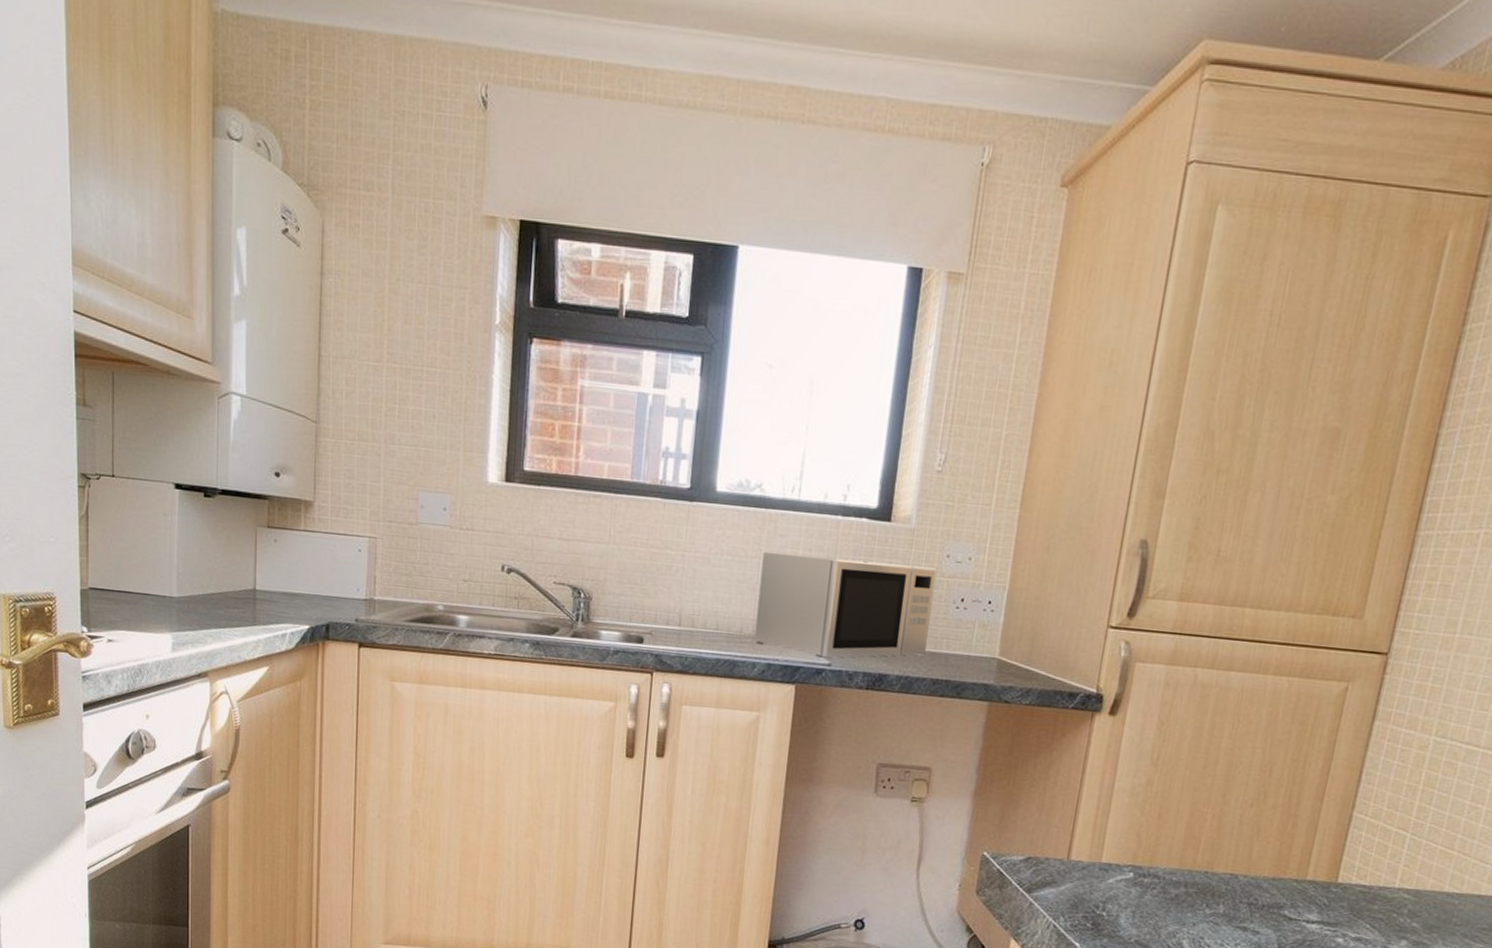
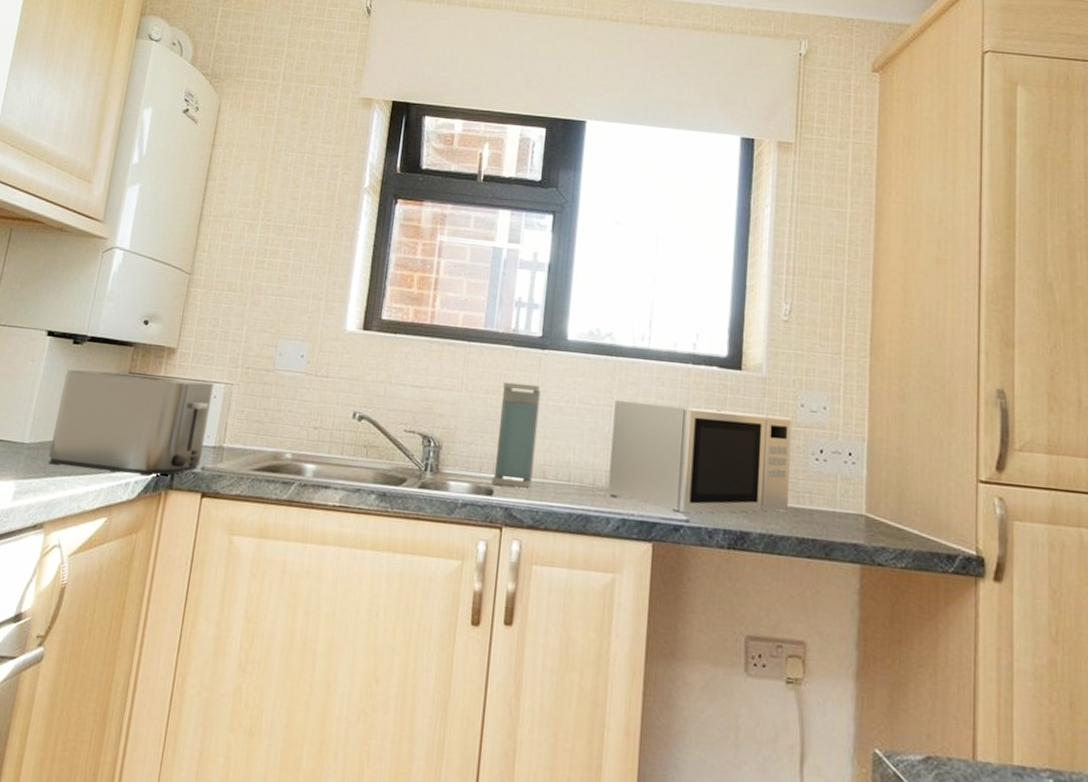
toaster: none [200,523,358,629] -> present [48,369,215,477]
soap dispenser: none [641,534,689,636] -> present [491,382,541,488]

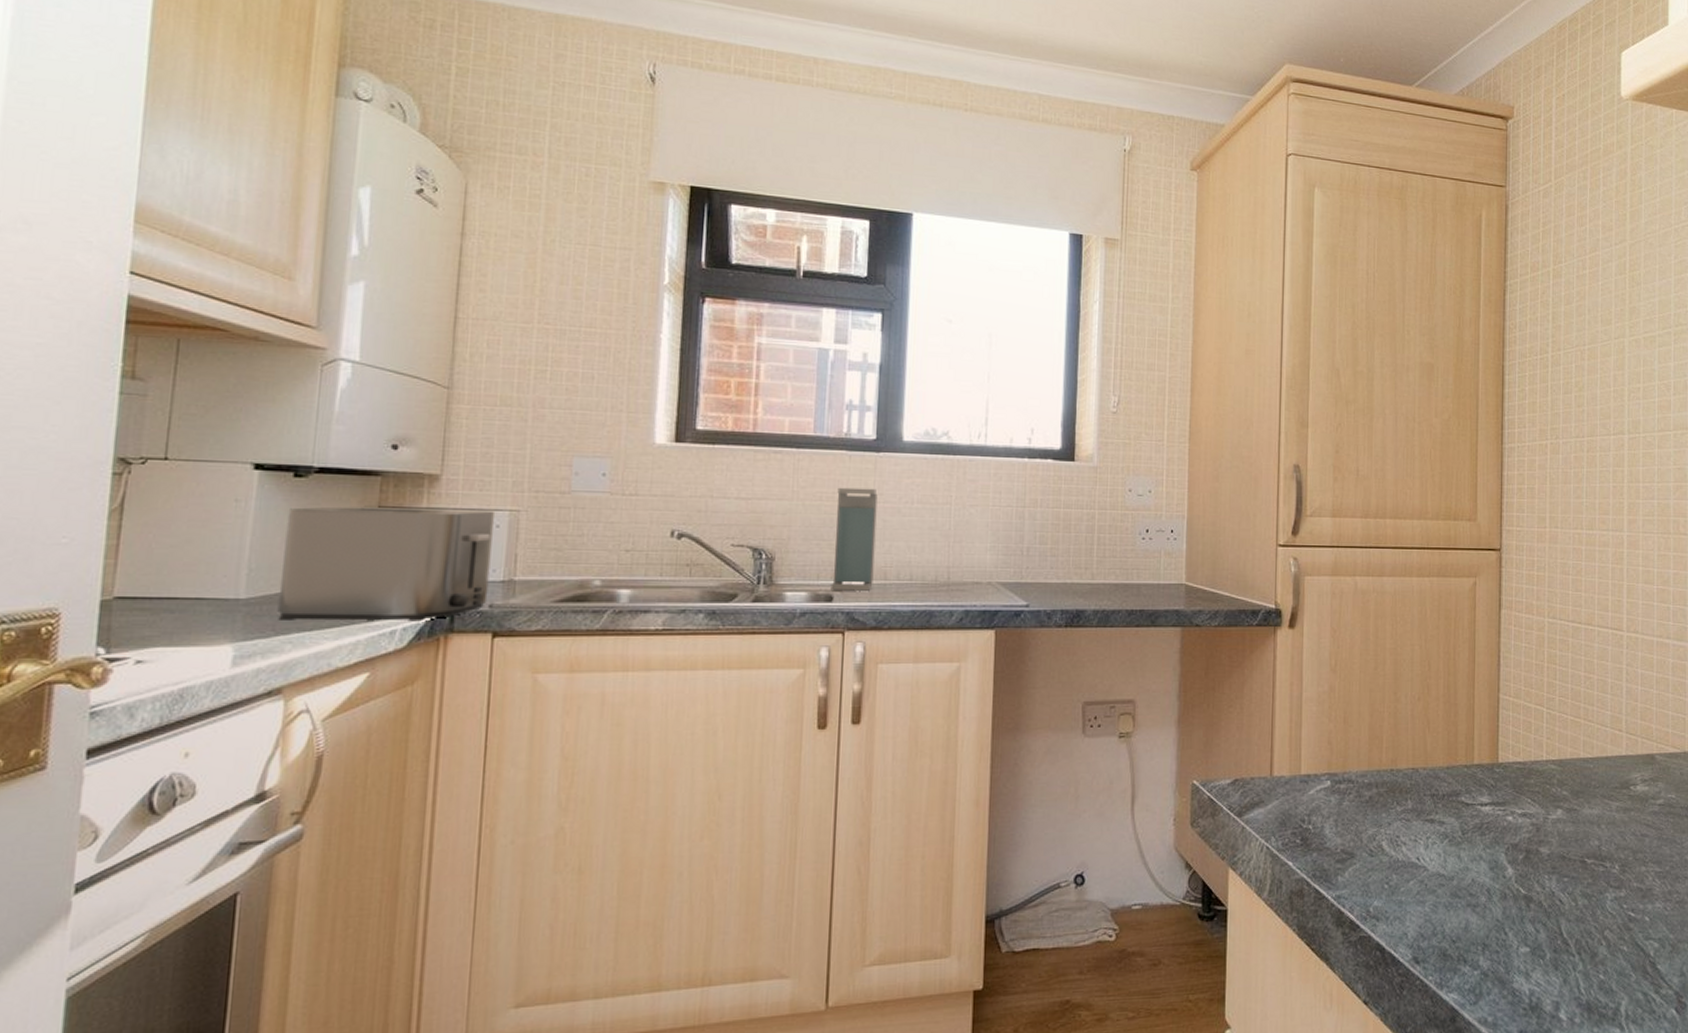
microwave: present [607,399,792,514] -> none [950,497,1121,599]

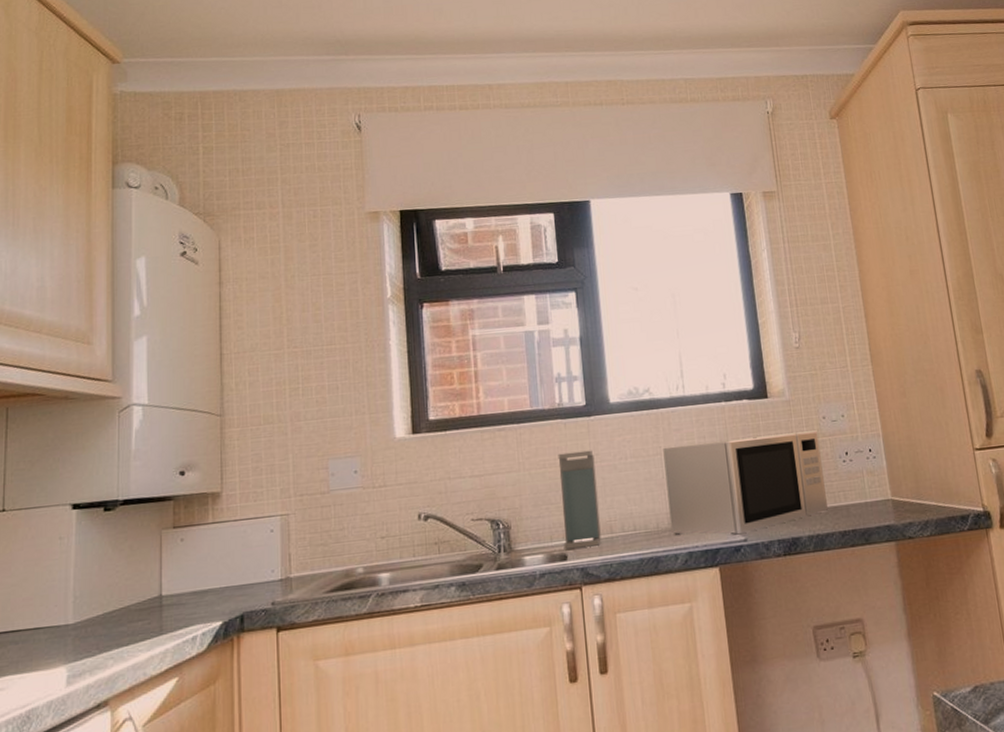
toaster: present [277,506,496,622] -> none [99,518,270,639]
microwave: none [950,497,1121,599] -> present [663,430,828,535]

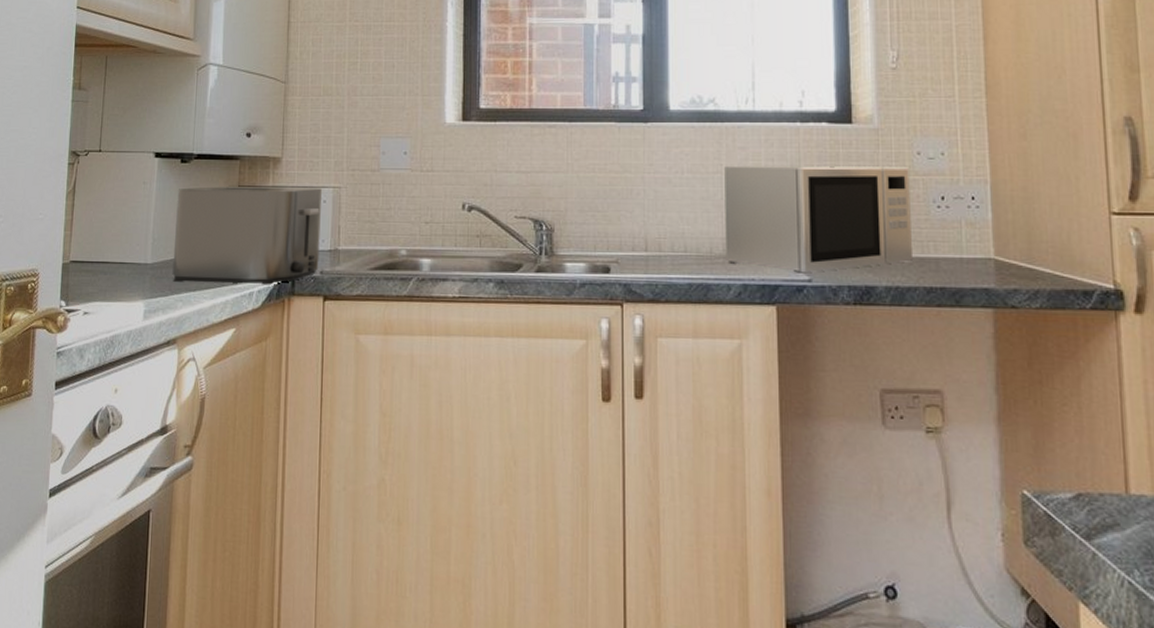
toaster: none [99,518,270,639] -> present [172,186,323,285]
soap dispenser: present [558,450,601,550] -> none [607,159,648,263]

